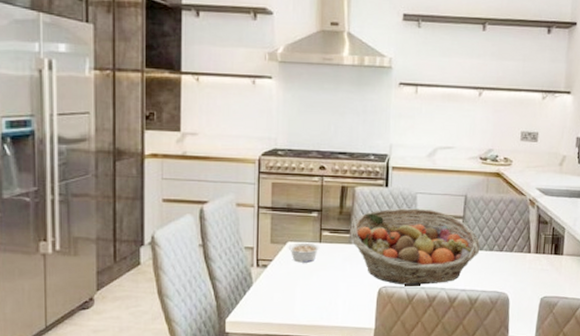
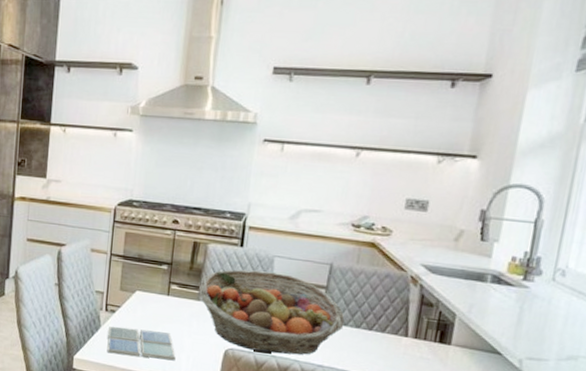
drink coaster: none [261,280,332,310] -> present [107,326,176,361]
legume: present [288,242,320,263] -> none [136,292,167,314]

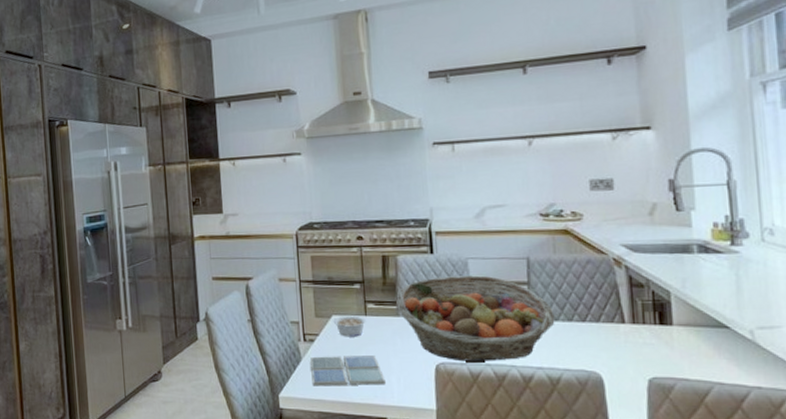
legume: none [136,292,167,314] -> present [333,316,366,337]

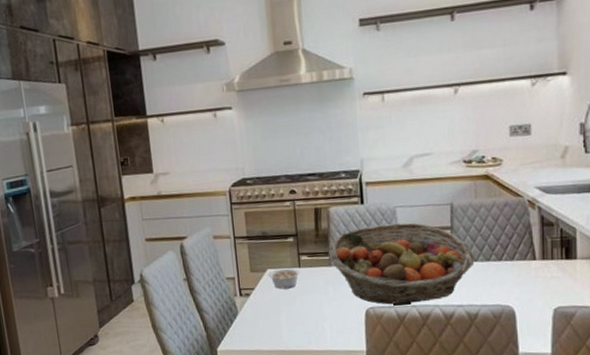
drink coaster: present [310,356,386,386] -> none [247,305,319,338]

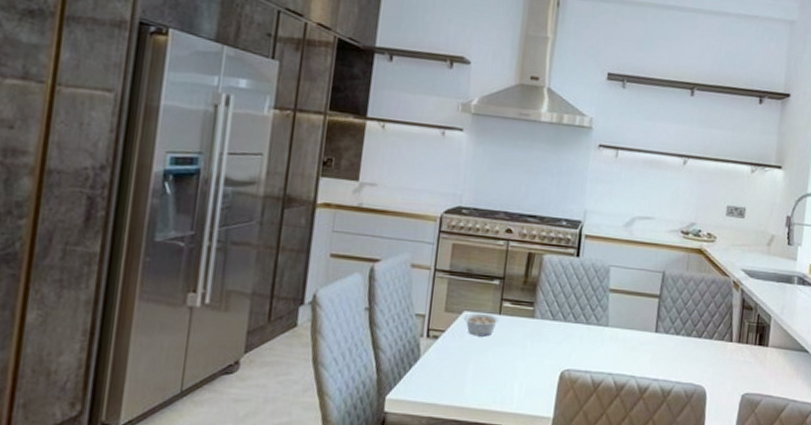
fruit basket: present [329,222,475,305] -> none [533,281,677,371]

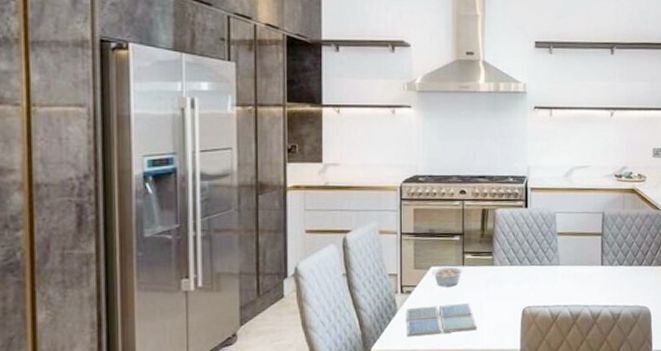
drink coaster: none [427,355,508,390] -> present [406,303,477,337]

